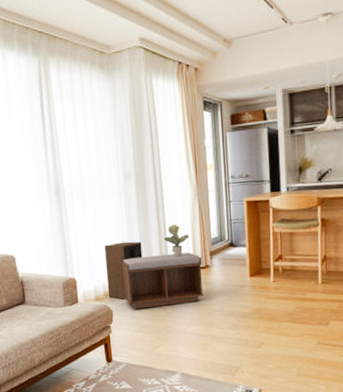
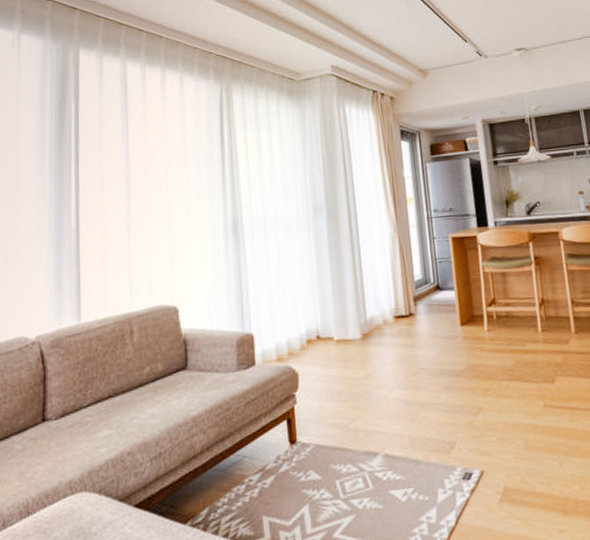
speaker: present [104,241,143,299] -> none [290,286,335,359]
bench: present [120,252,204,309] -> none [308,298,409,371]
potted plant: present [163,224,189,257] -> none [359,265,389,304]

